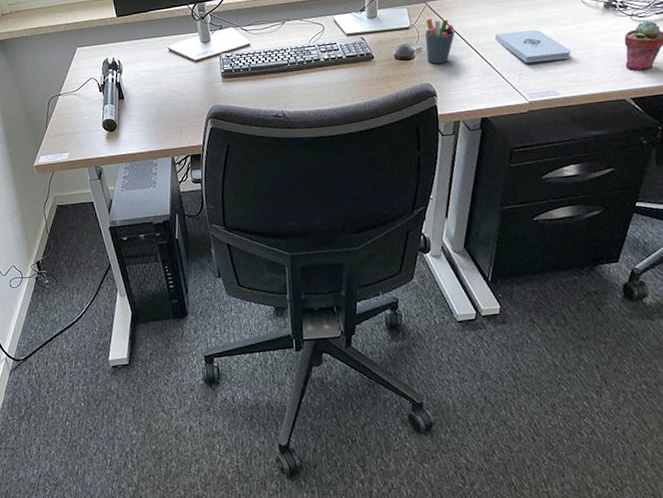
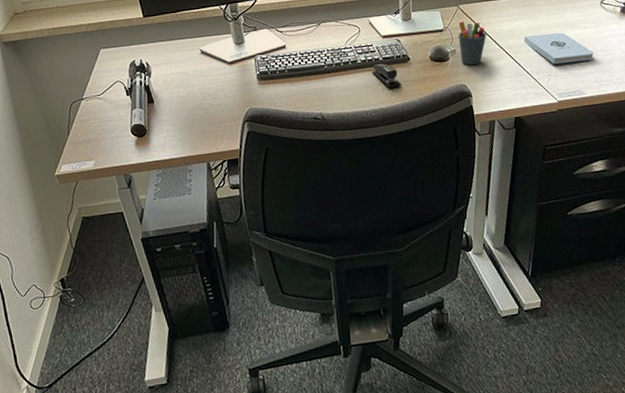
stapler: none [334,62,364,86] -> present [371,64,401,88]

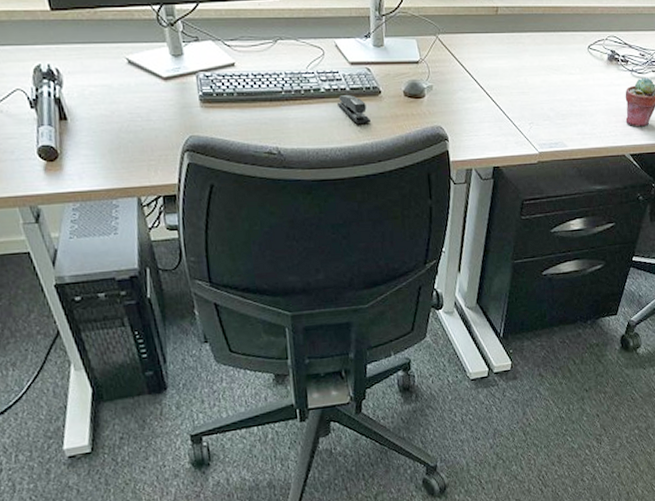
pen holder: present [458,21,487,66] -> none [436,54,467,106]
notepad: present [523,32,594,65] -> none [506,77,579,112]

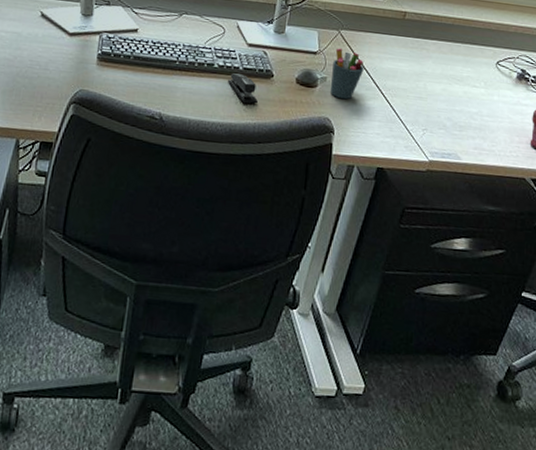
pen holder: none [436,54,467,106] -> present [330,48,364,100]

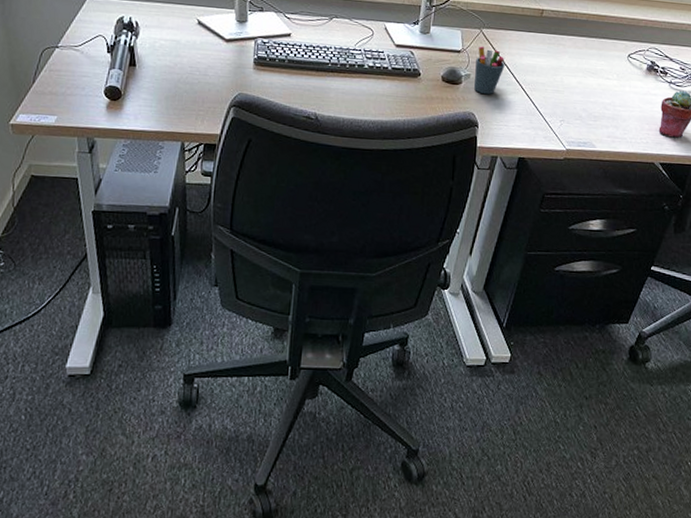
stapler: present [227,73,258,104] -> none [377,73,406,102]

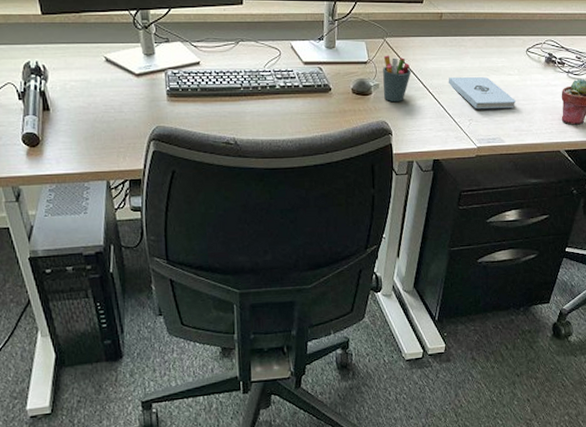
notepad: none [542,75,613,114] -> present [448,77,516,109]

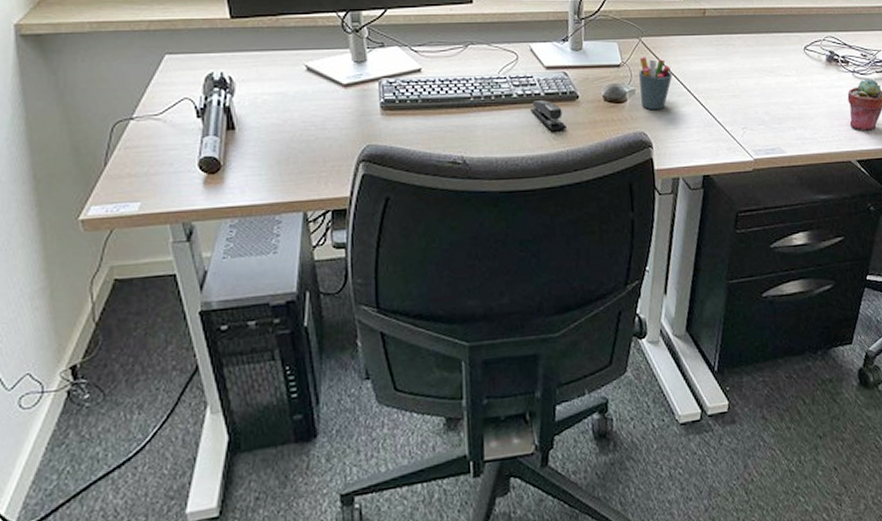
stapler: none [290,92,320,118] -> present [529,100,567,130]
notepad: present [448,77,516,109] -> none [715,79,796,116]

